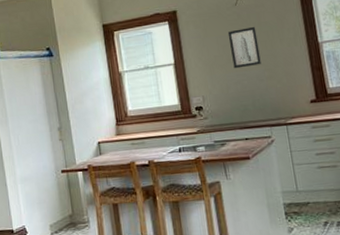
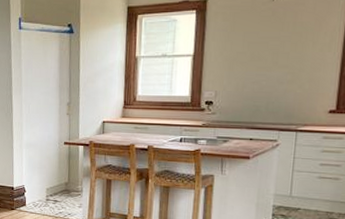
wall art: present [227,26,261,69] -> none [255,25,289,68]

